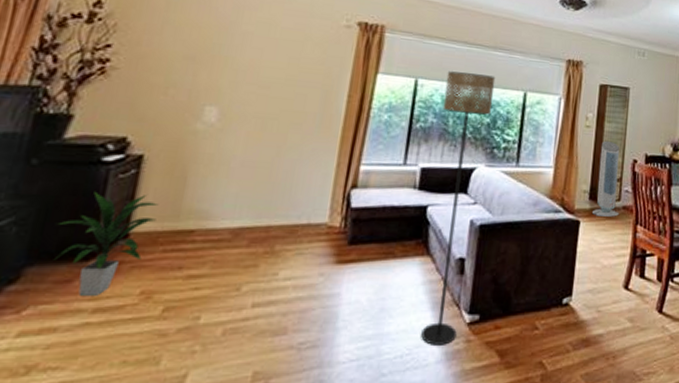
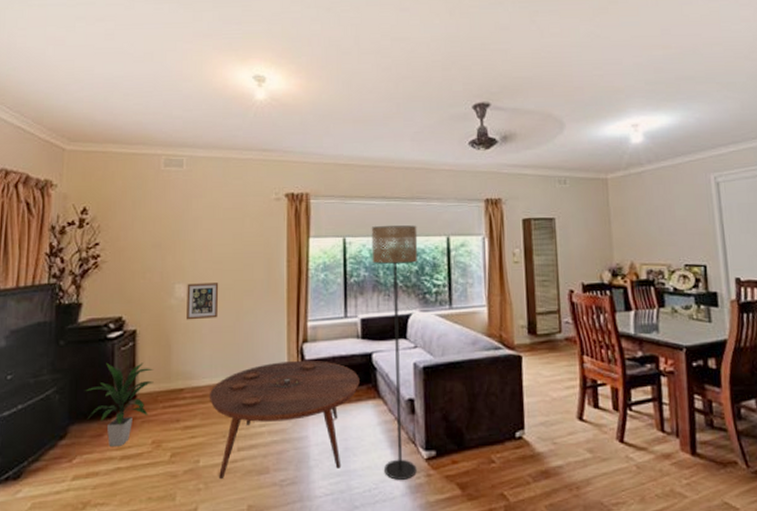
picture frame: none [213,107,262,151] -> present [187,283,219,320]
coffee table: none [222,207,409,339] -> present [209,360,360,478]
air purifier: present [591,140,620,217] -> none [532,274,563,350]

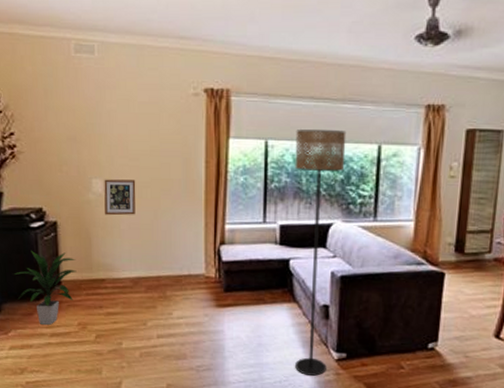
coffee table: present [209,360,360,478] -> none [129,261,276,361]

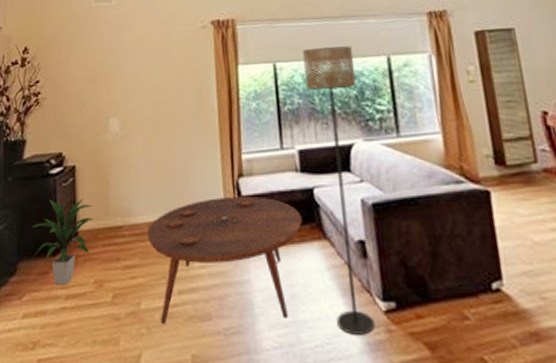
picture frame: present [104,179,136,216] -> none [120,116,152,155]
coffee table: none [129,261,276,361] -> present [146,196,302,323]

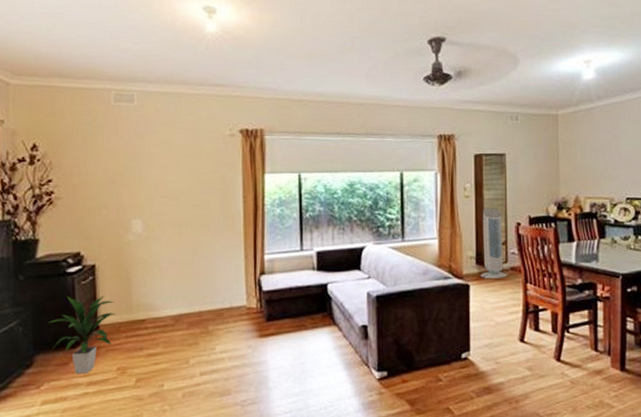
coffee table: present [146,196,302,323] -> none [170,291,316,400]
floor lamp: present [302,46,375,335] -> none [326,161,372,398]
air purifier: none [493,93,541,183] -> present [480,207,508,279]

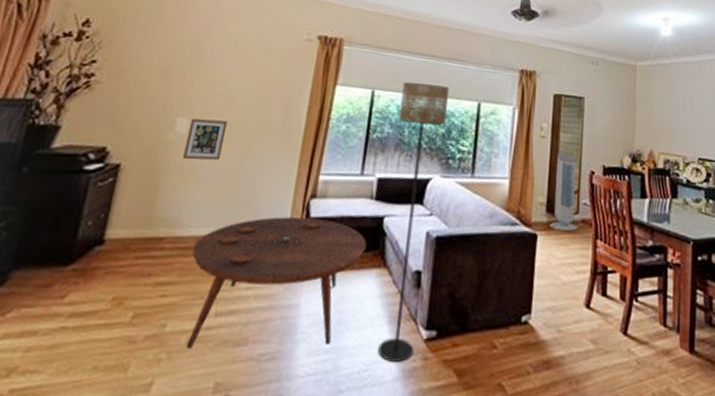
indoor plant: present [49,296,116,374] -> none [36,198,133,300]
picture frame: none [144,218,176,255] -> present [183,118,228,161]
coffee table: none [170,291,316,400] -> present [187,217,367,348]
floor lamp: none [326,161,372,398] -> present [378,82,450,362]

